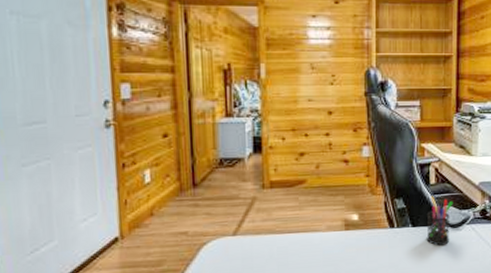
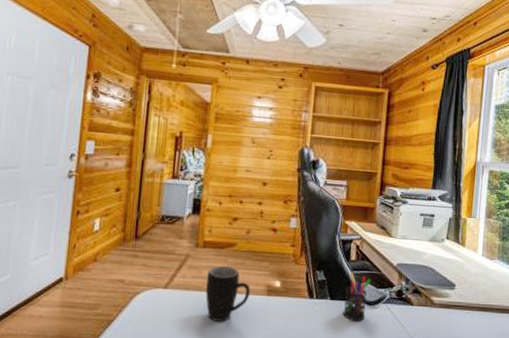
mug: none [278,204,327,263] -> present [206,265,250,322]

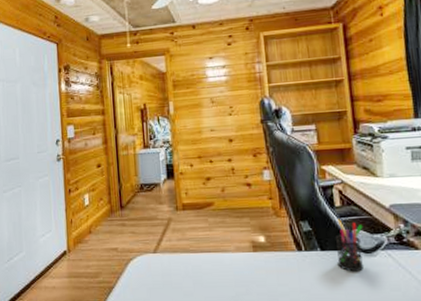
mug: present [206,265,250,322] -> none [191,225,236,282]

